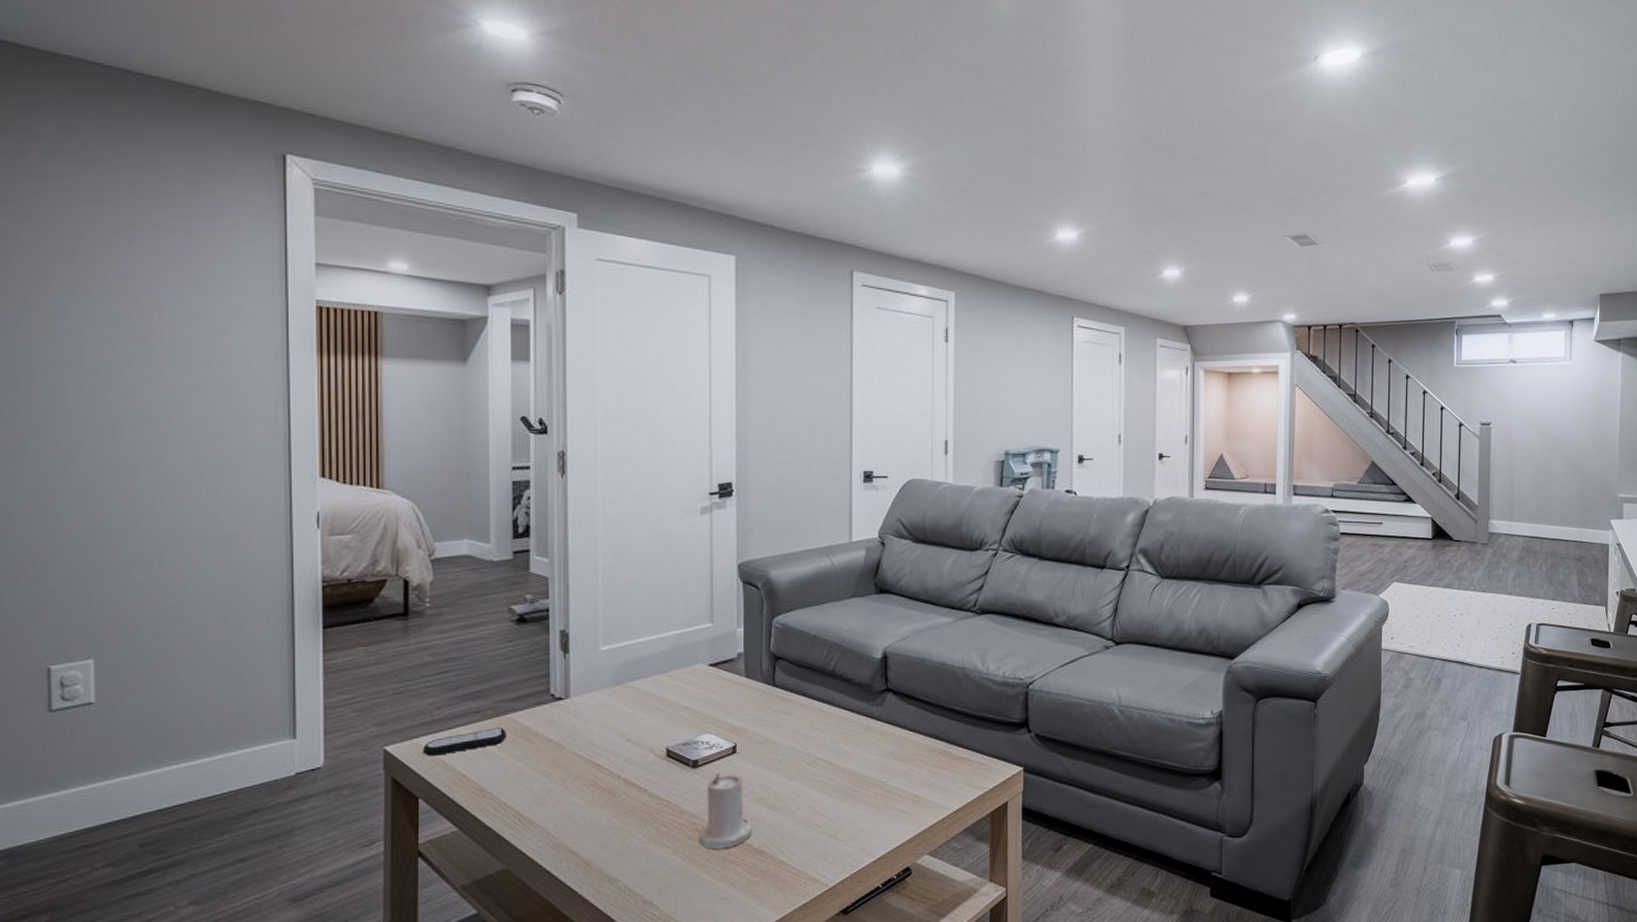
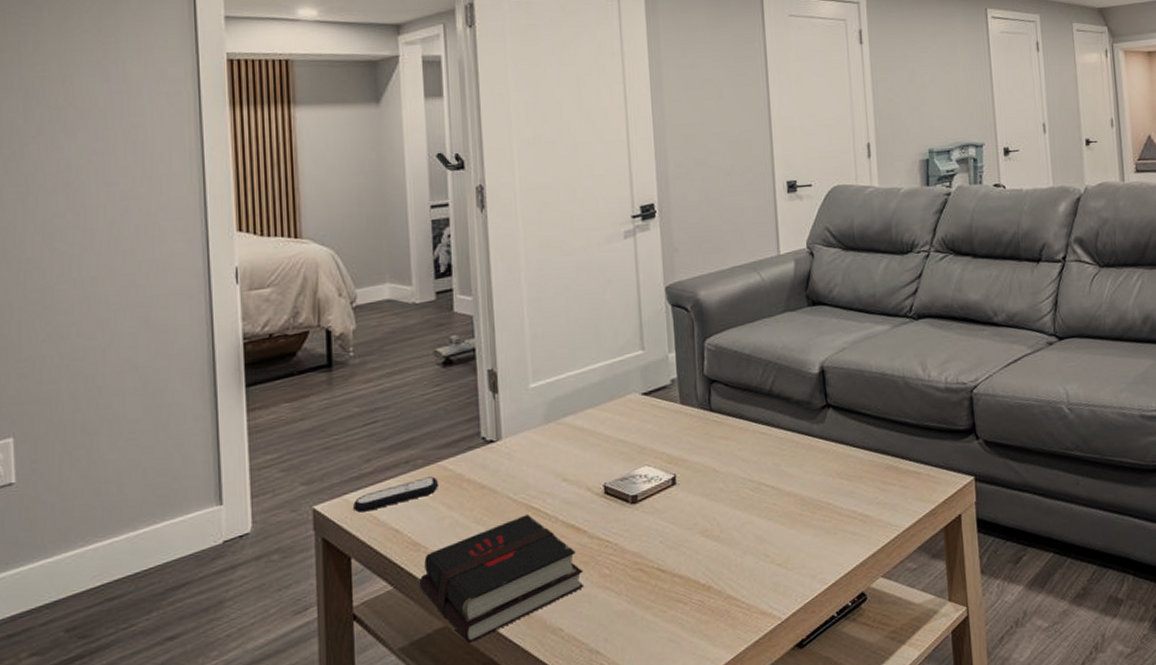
hardback book: none [483,770,642,887] -> present [419,514,584,644]
candle: present [700,773,752,850] -> none [643,507,698,589]

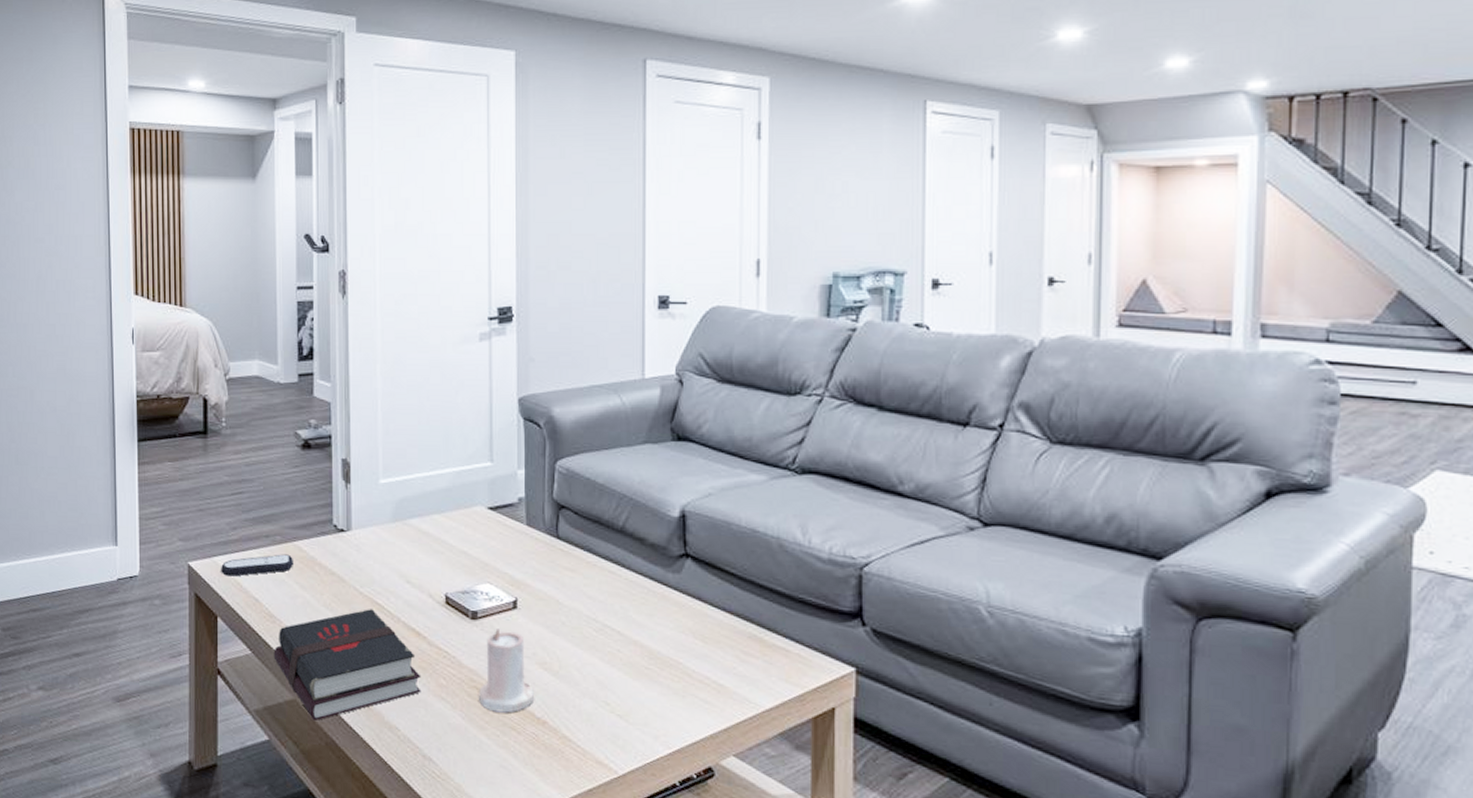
candle: none [643,507,698,589] -> present [479,629,534,713]

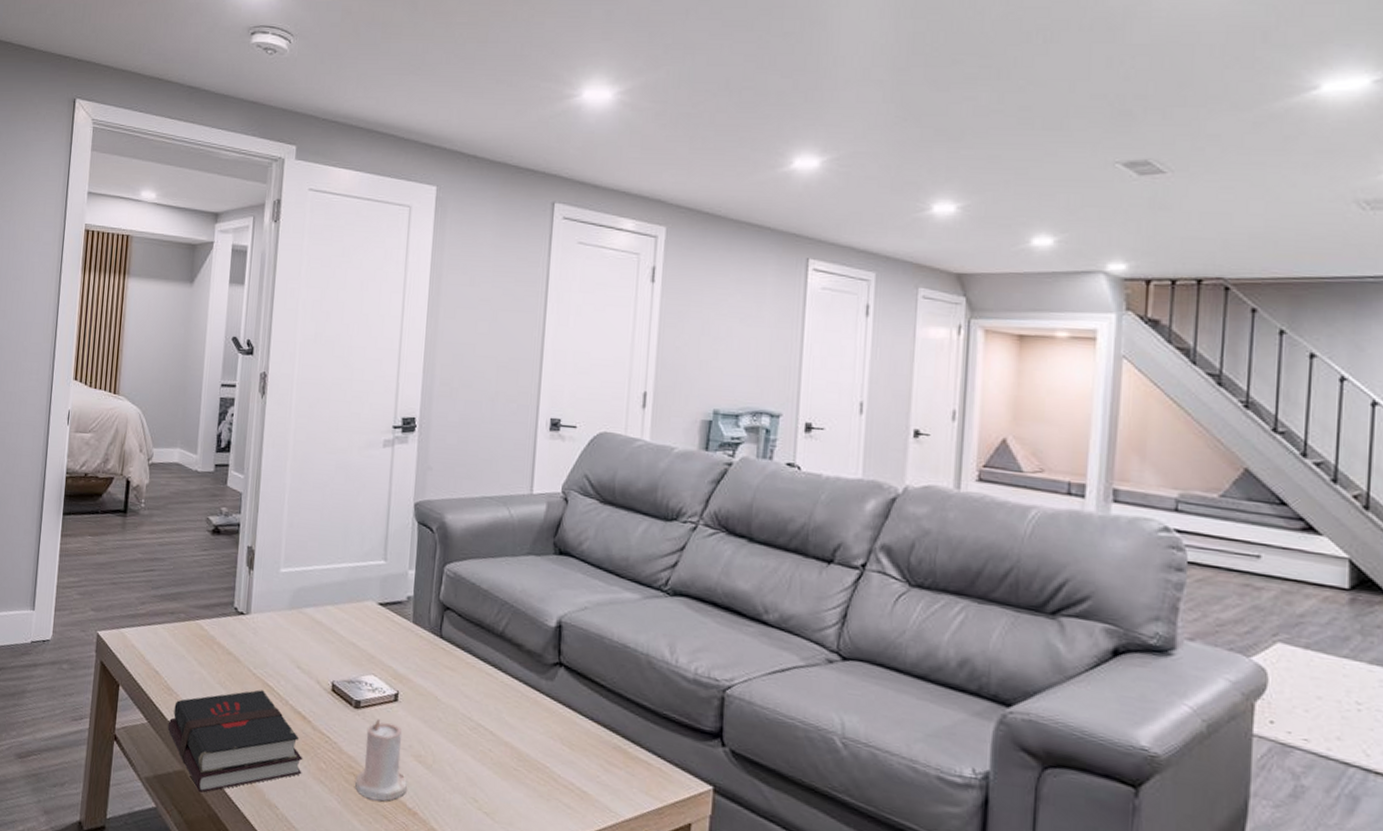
remote control: present [221,554,293,577] -> none [127,630,194,649]

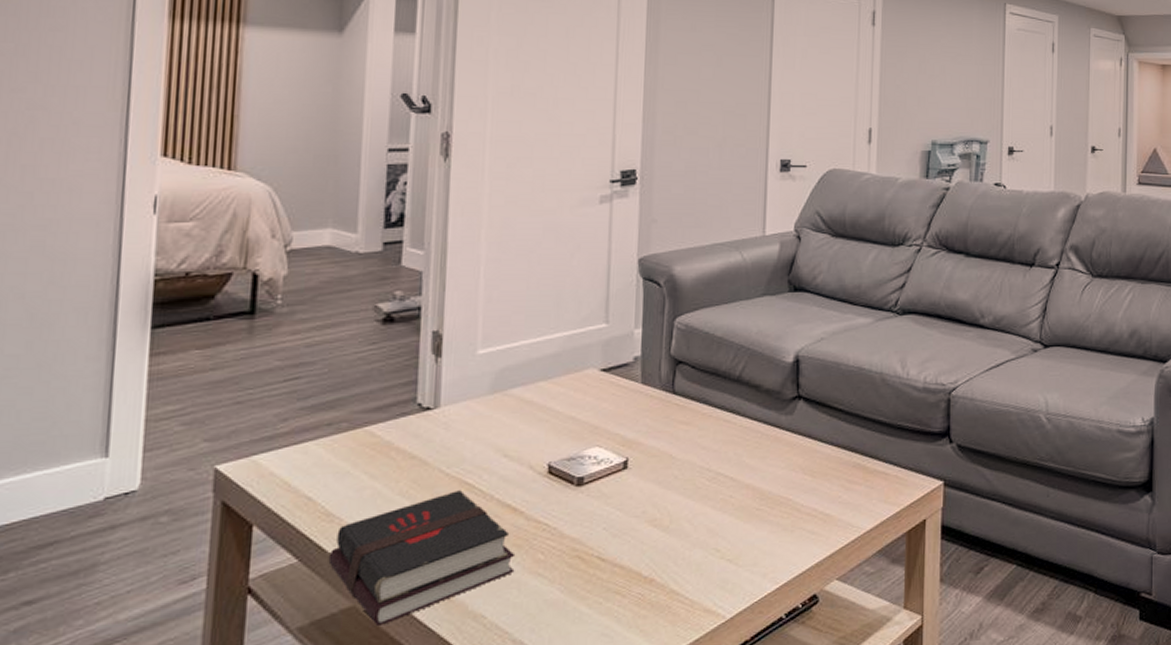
candle: present [355,719,407,801] -> none [581,492,642,579]

